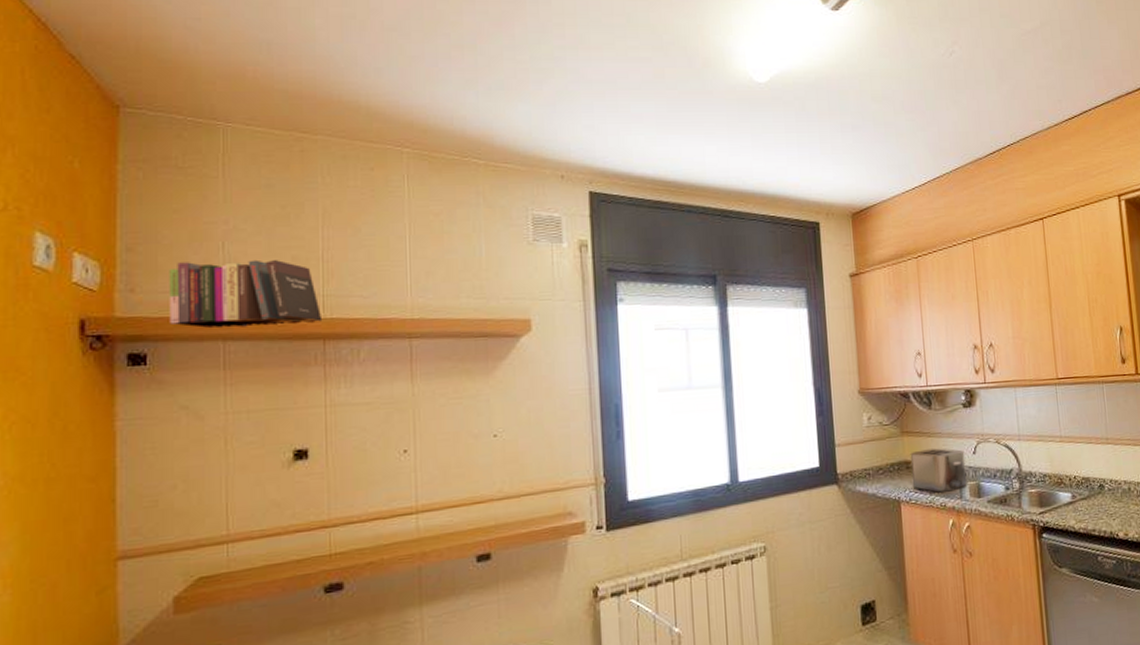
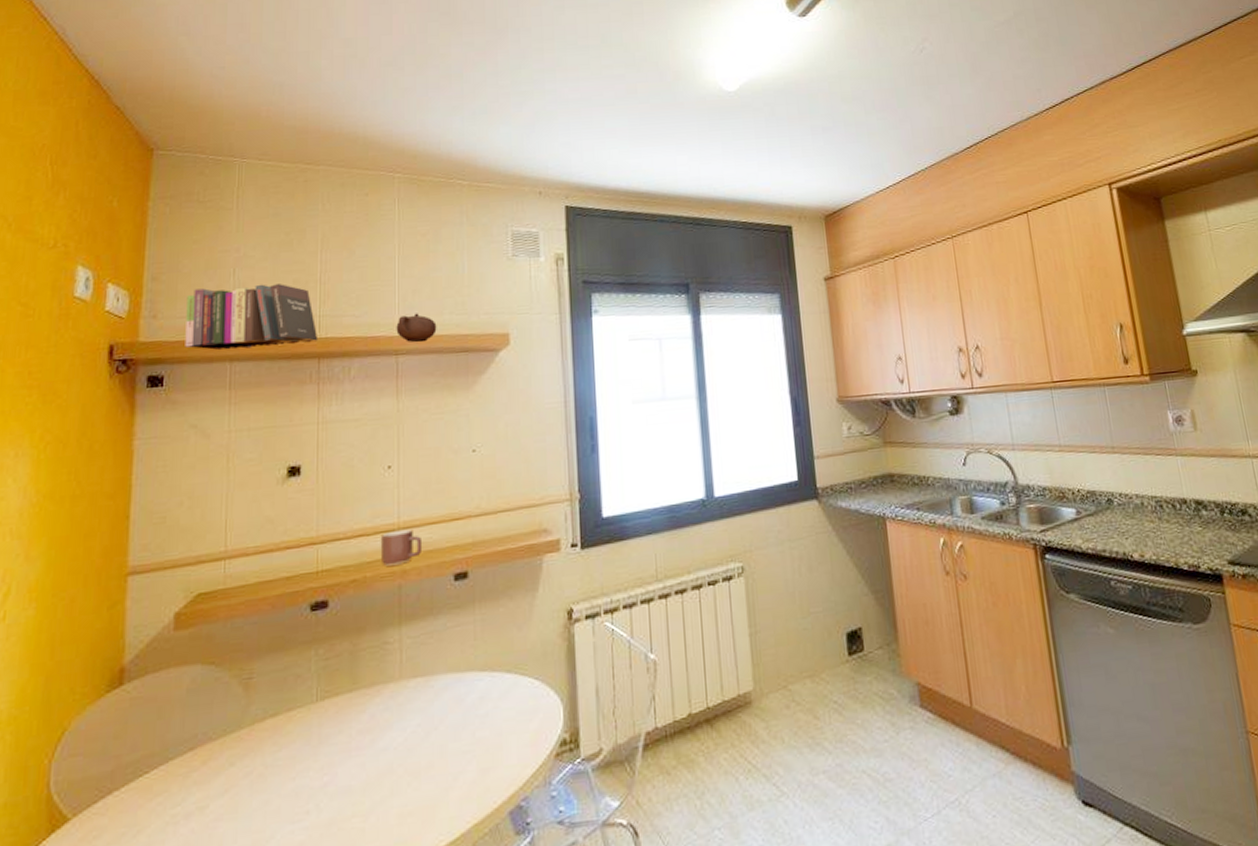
mug: none [397,512,443,549] -> present [380,528,423,566]
teapot: none [409,296,453,327] -> present [396,313,437,343]
toaster: present [910,448,968,494] -> none [894,459,958,510]

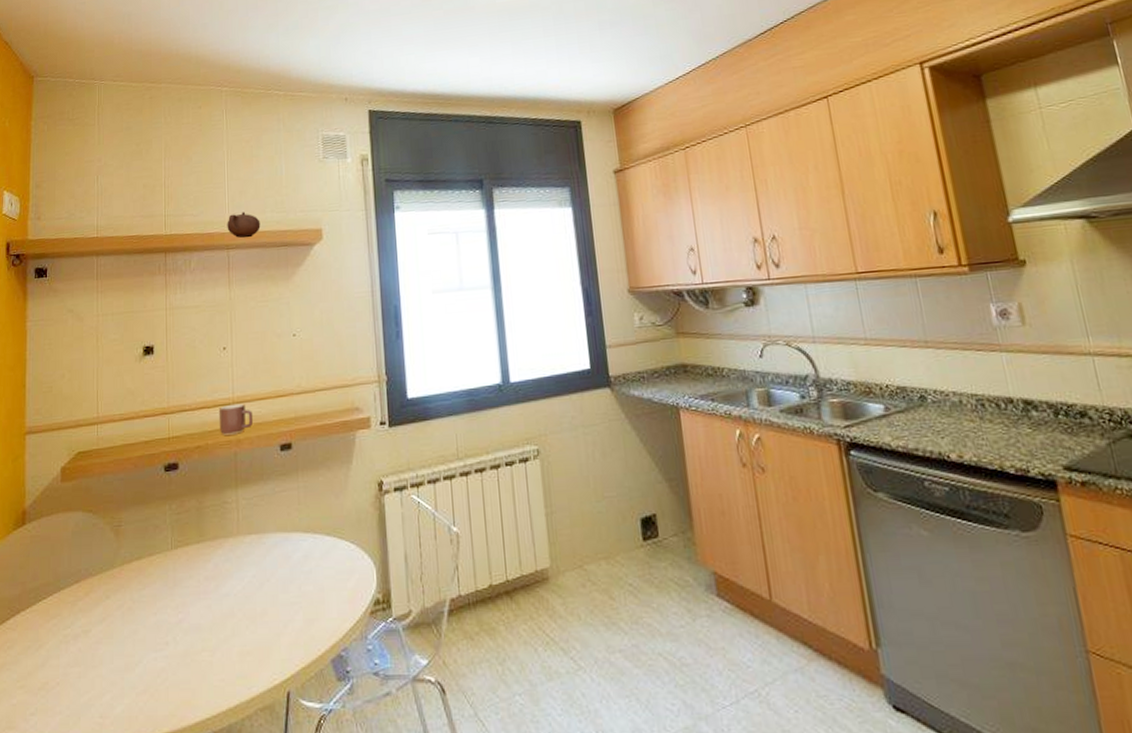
books: present [185,284,319,351] -> none [62,188,165,247]

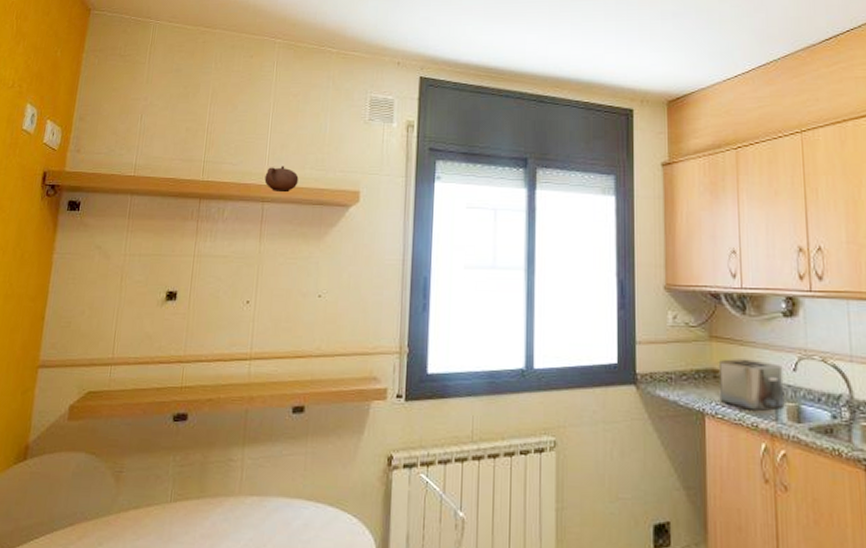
mug: present [218,403,254,435] -> none [233,359,269,391]
toaster: none [687,350,755,401] -> present [718,359,785,412]

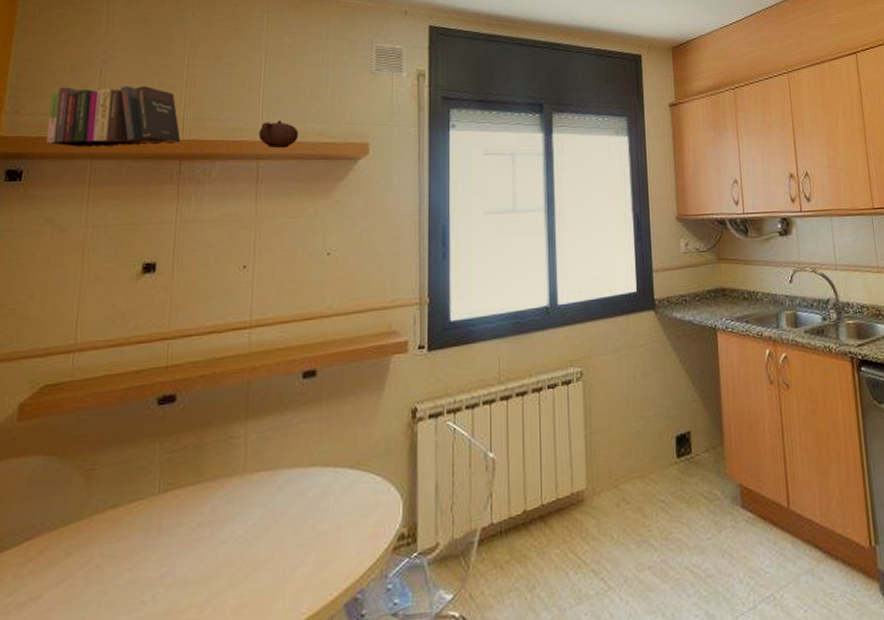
books: none [98,129,201,185] -> present [46,85,181,148]
toaster: present [718,359,785,412] -> none [726,276,784,323]

